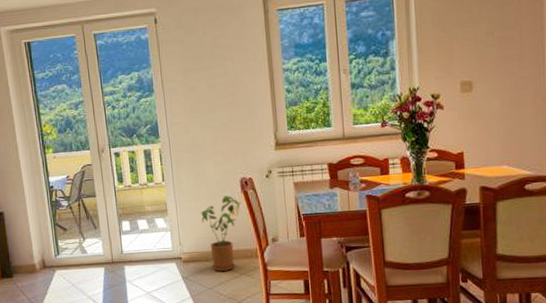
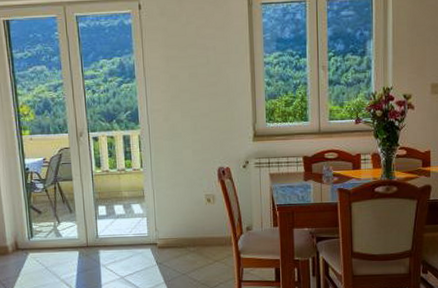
house plant: present [201,195,242,271] -> none [178,184,218,258]

